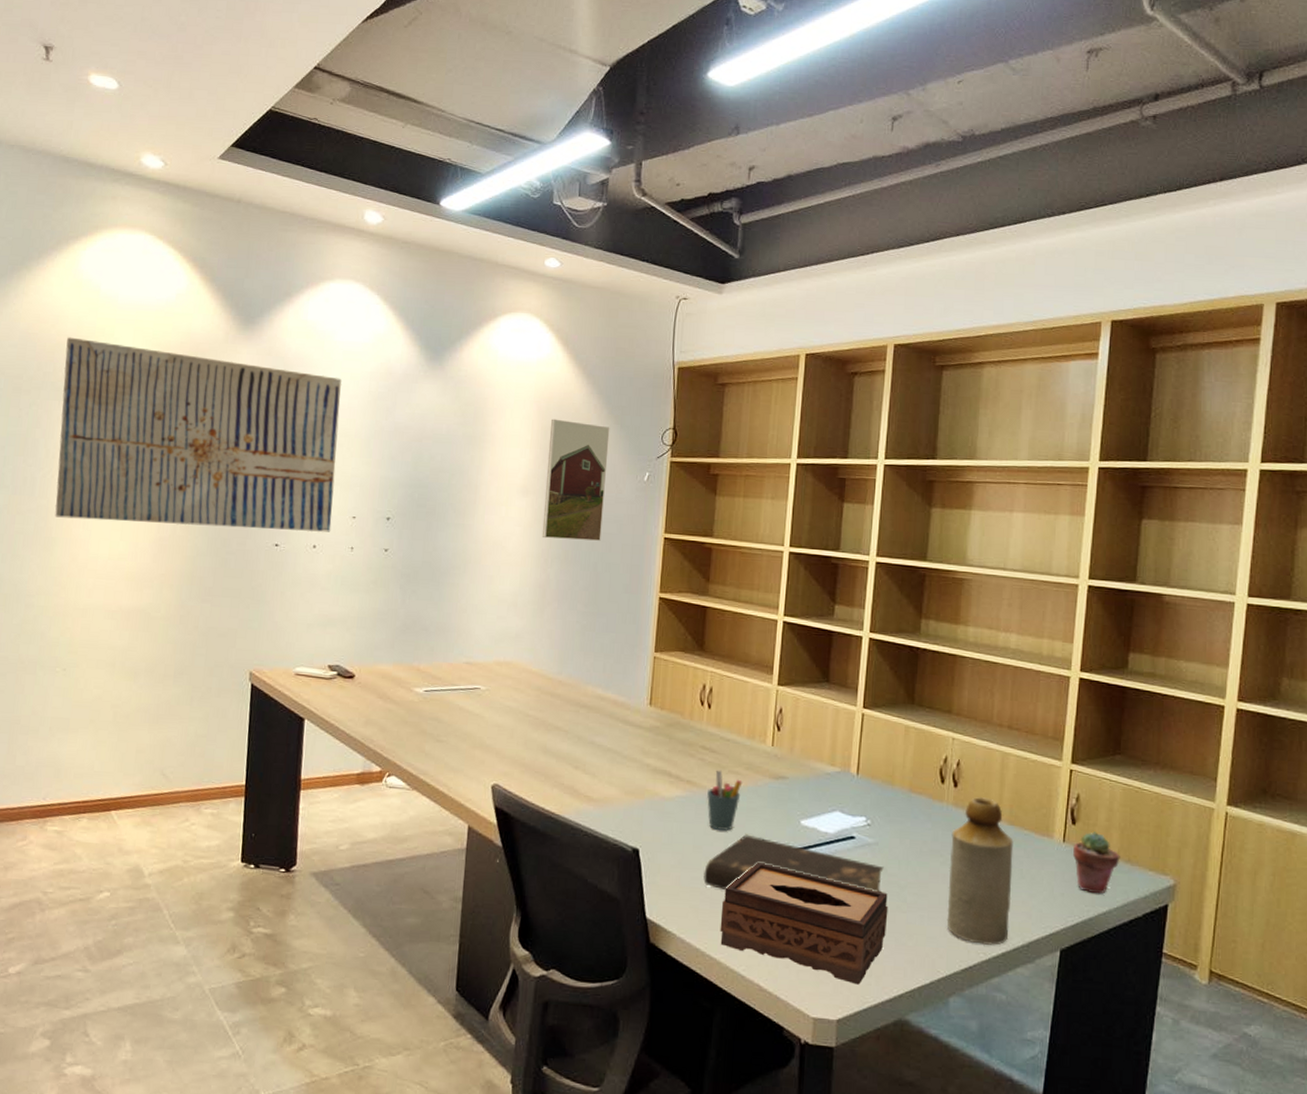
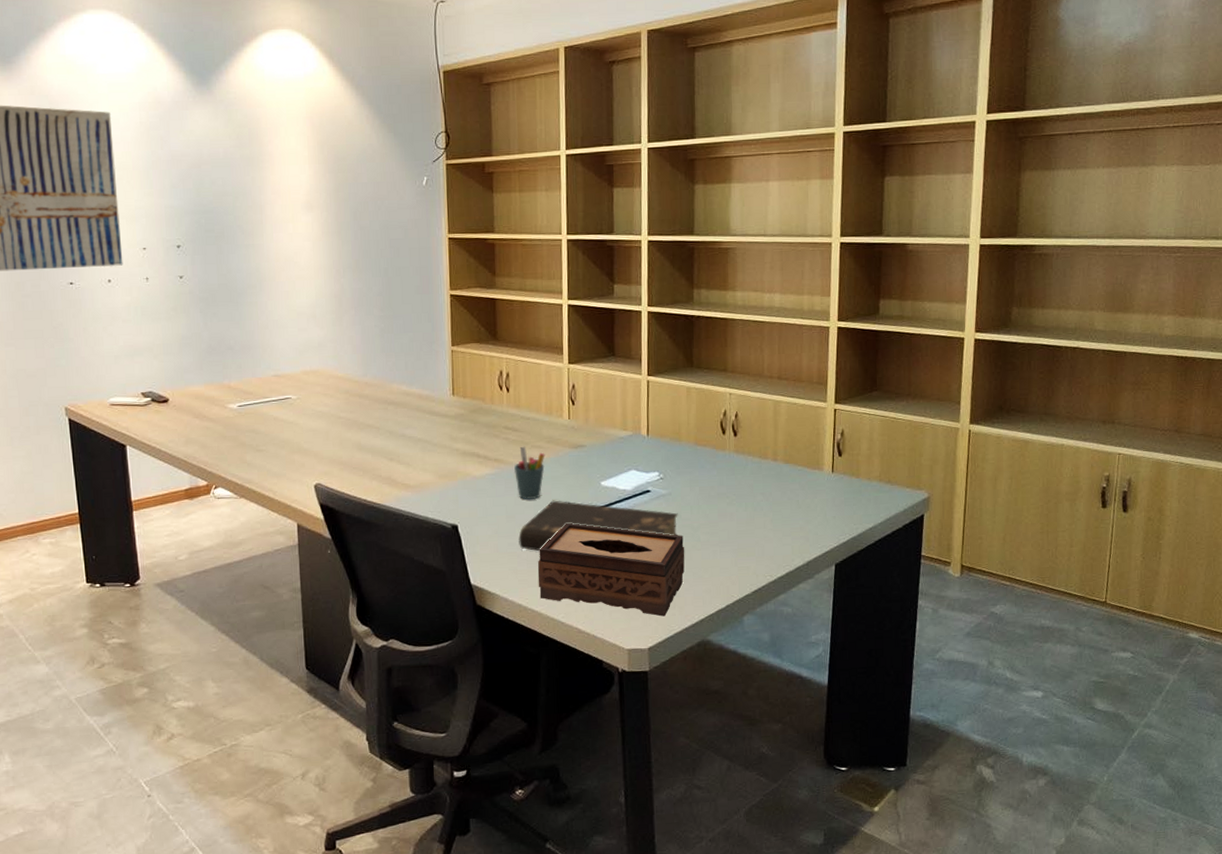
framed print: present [541,418,610,541] -> none [326,133,388,250]
bottle: present [947,796,1014,946] -> none [735,441,791,569]
potted succulent: present [1072,832,1120,894] -> none [840,460,882,514]

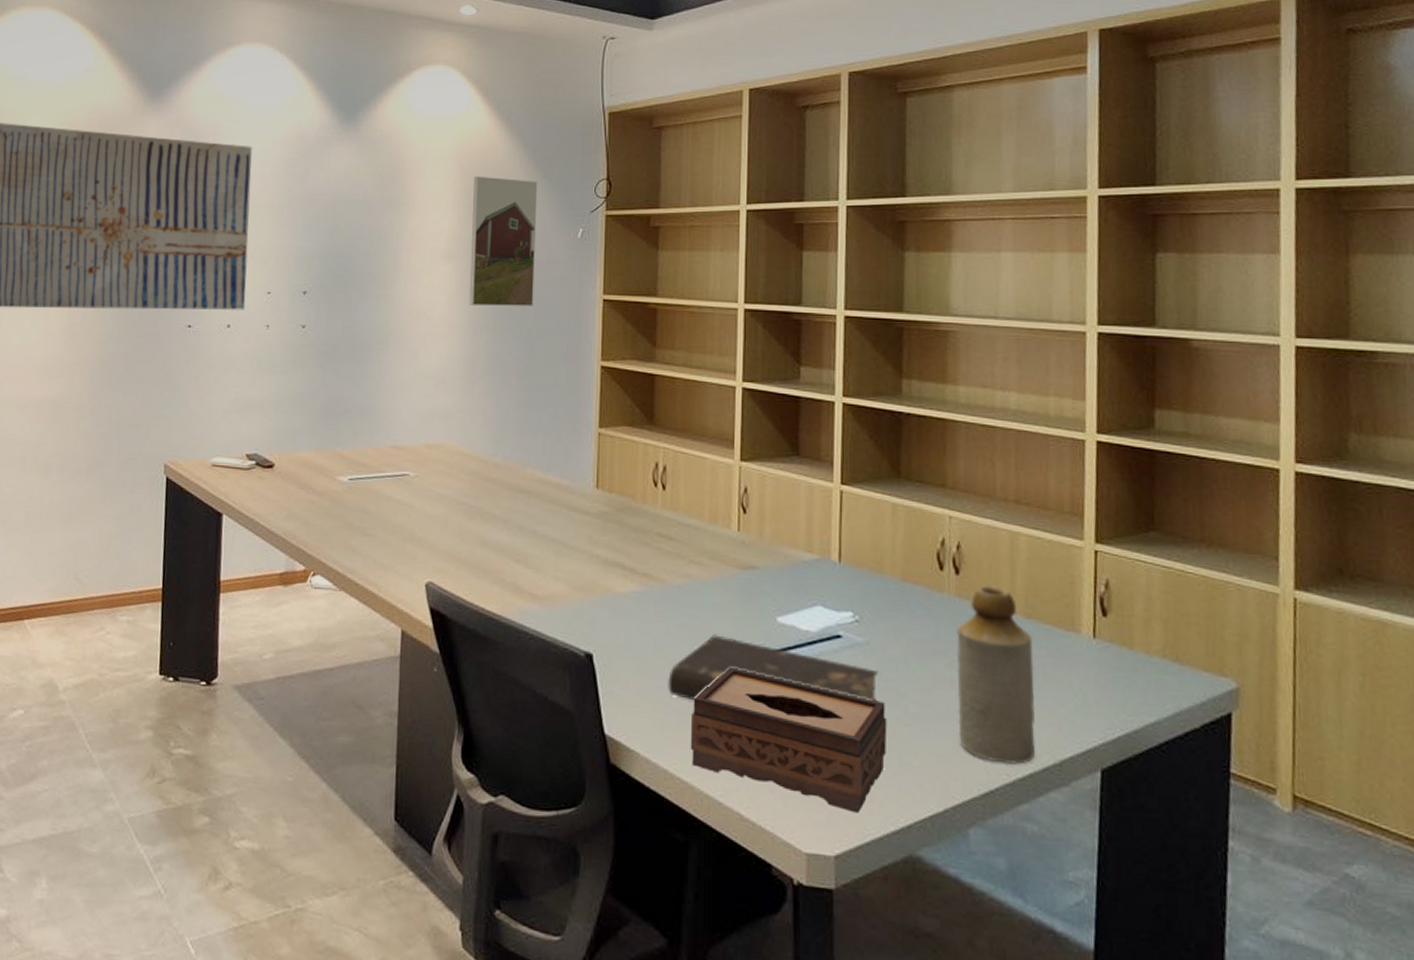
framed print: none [326,133,388,250] -> present [469,176,538,307]
pen holder: present [514,446,545,500] -> none [667,560,707,632]
bottle: none [735,441,791,569] -> present [956,584,1036,765]

